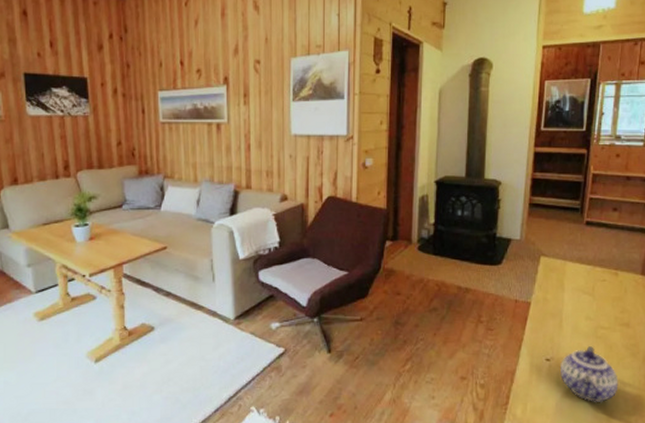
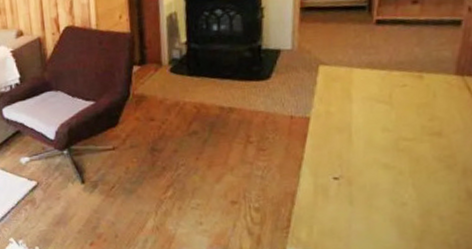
teapot: present [560,346,619,403] -> none [352,161,430,223]

